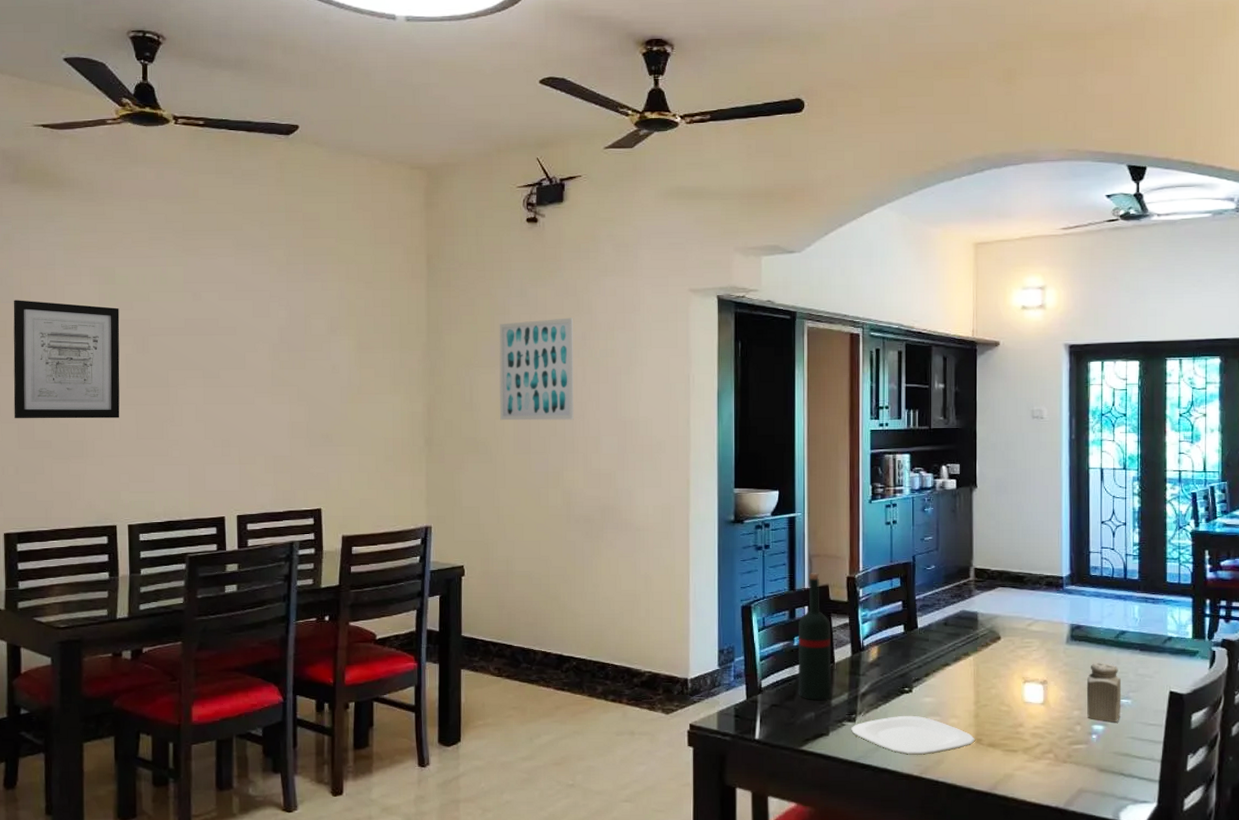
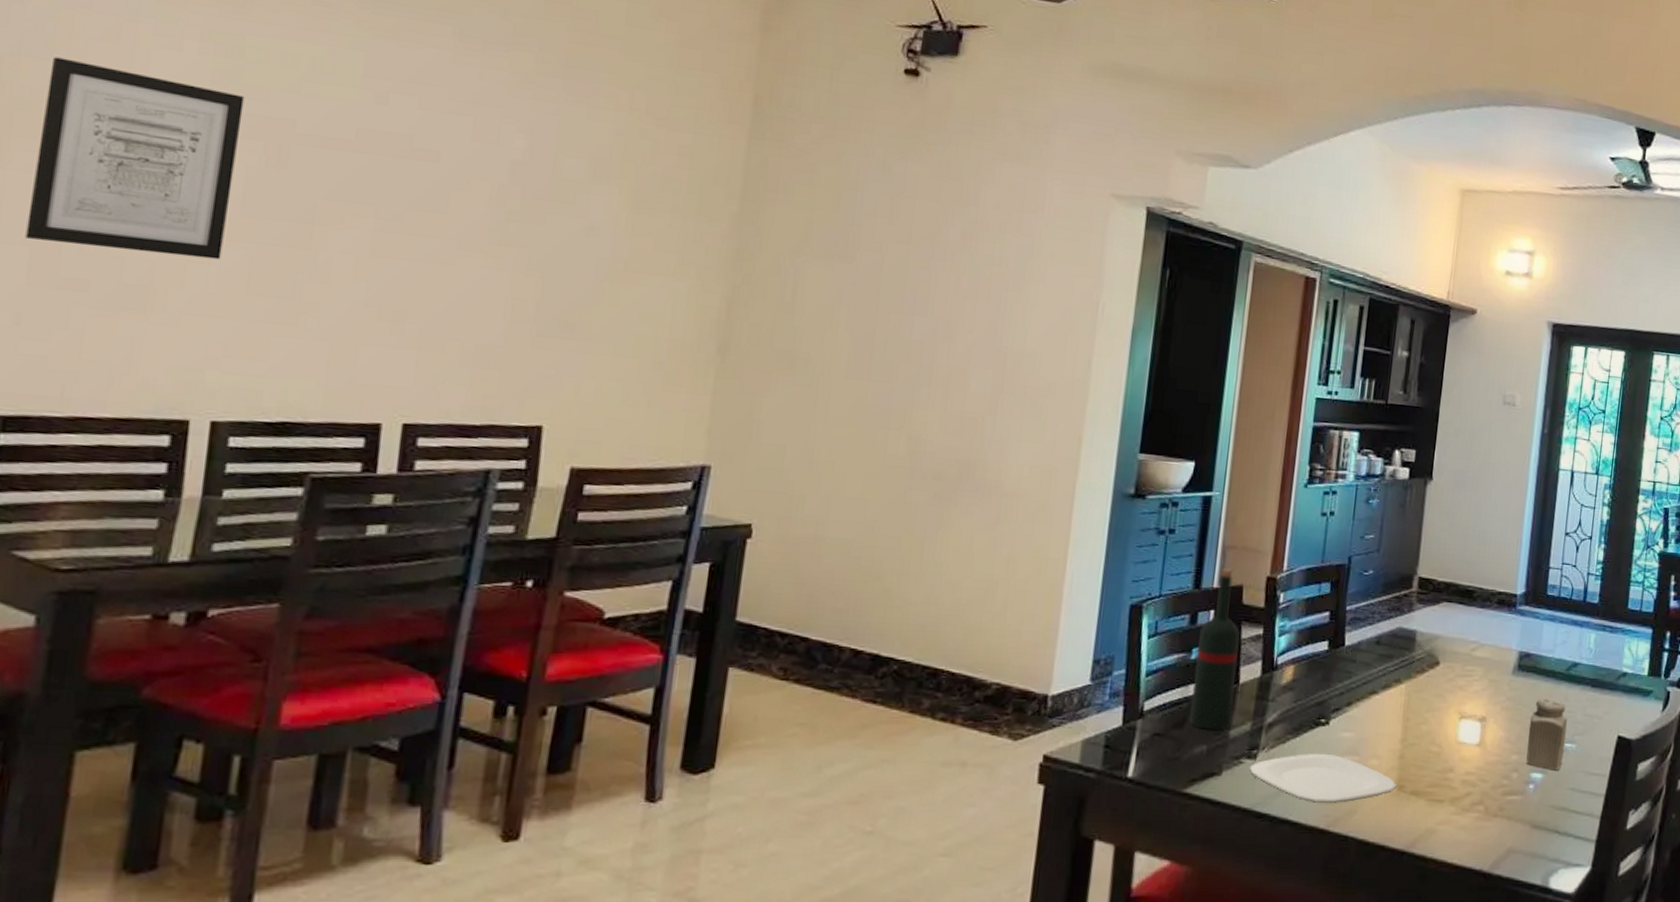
wall art: present [499,318,574,421] -> none [832,202,953,343]

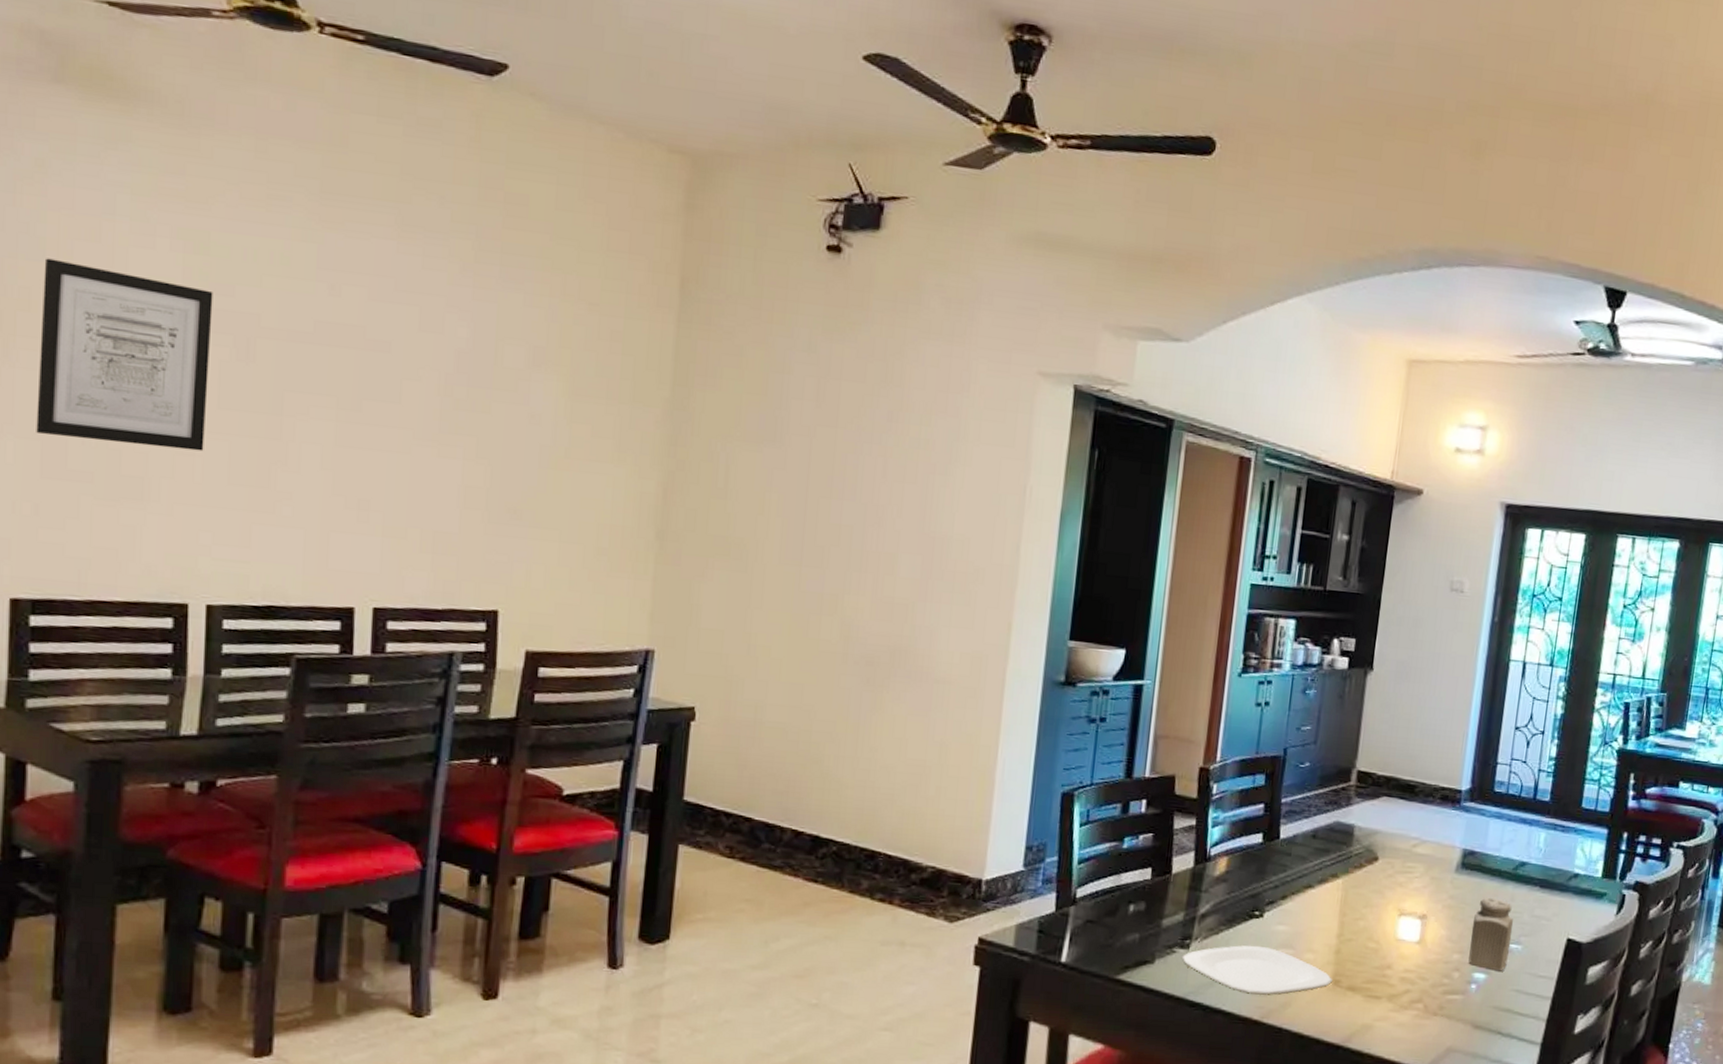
wine bottle: present [1188,568,1241,730] -> none [1121,758,1173,919]

